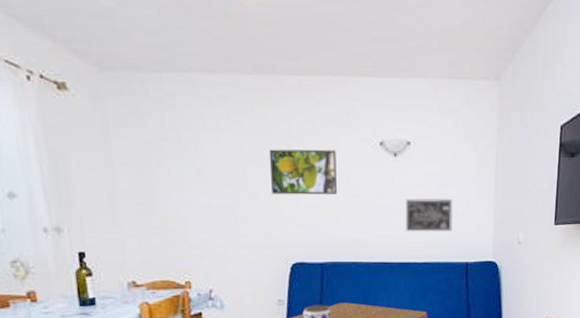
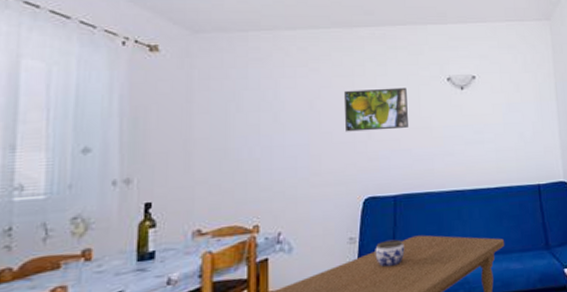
wall art: present [406,198,453,232] -> none [475,124,521,159]

